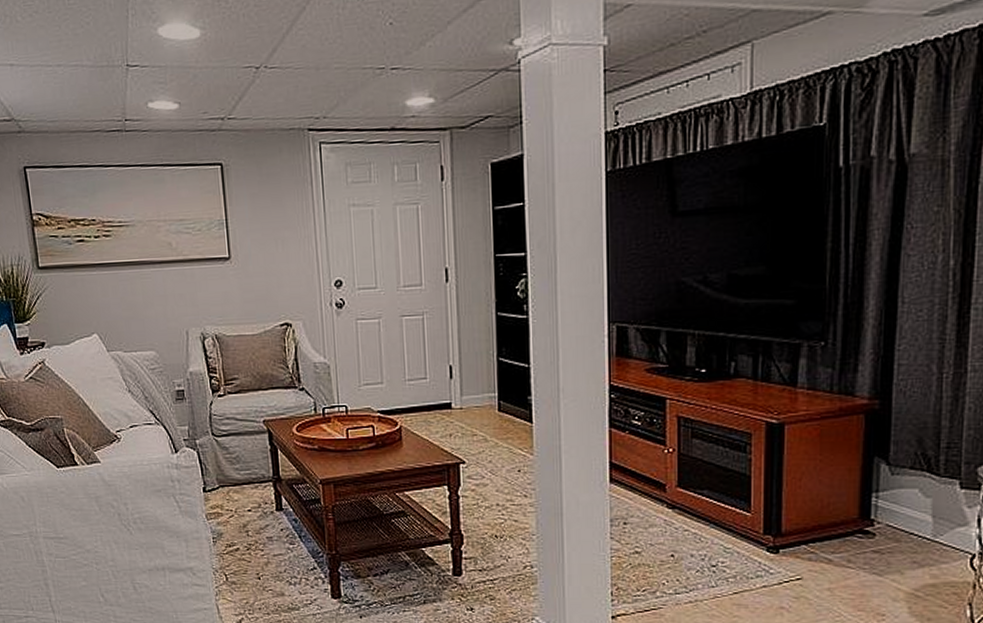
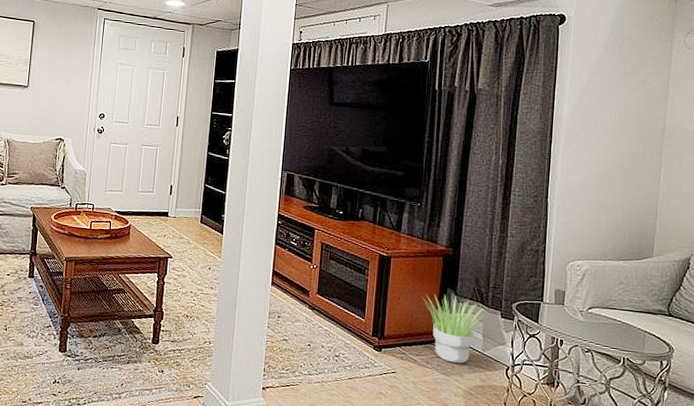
potted plant: none [837,467,933,558] -> present [423,294,484,364]

